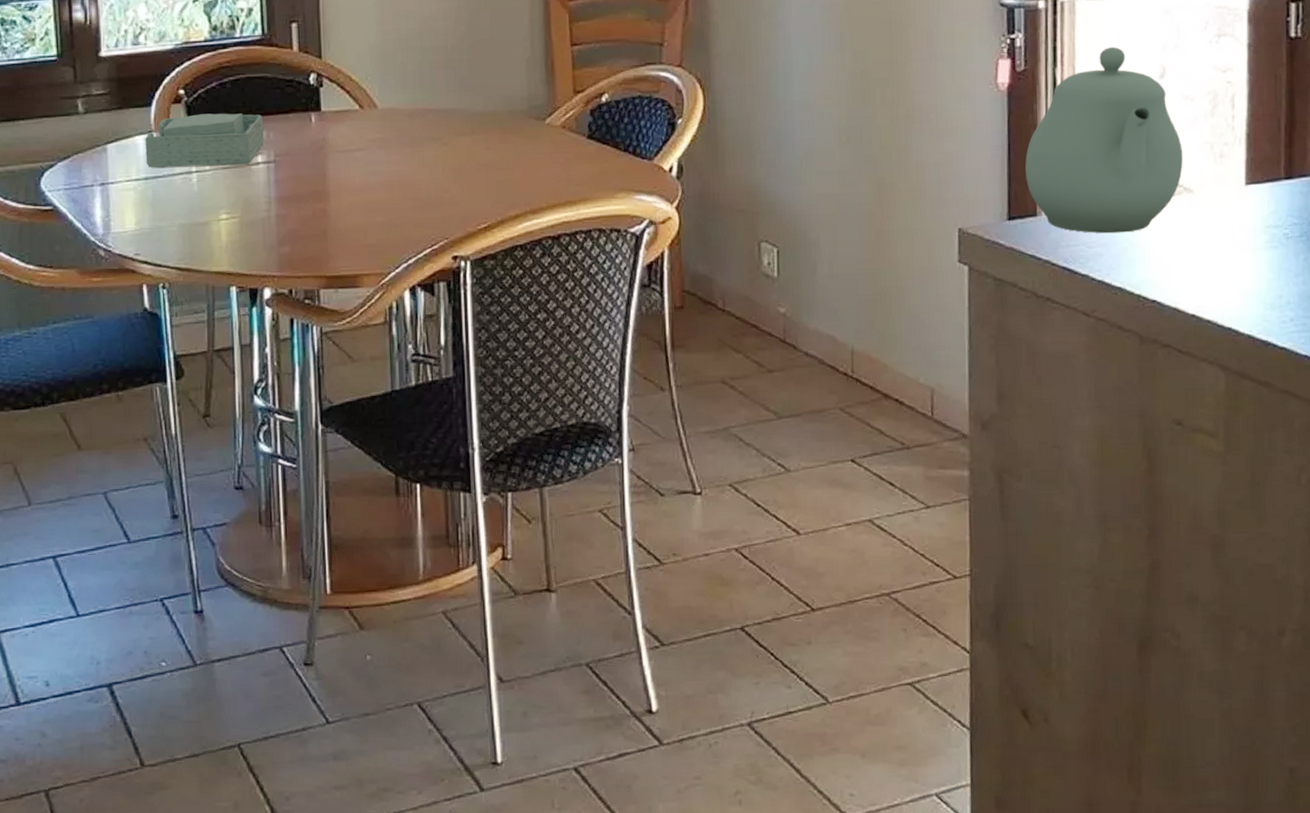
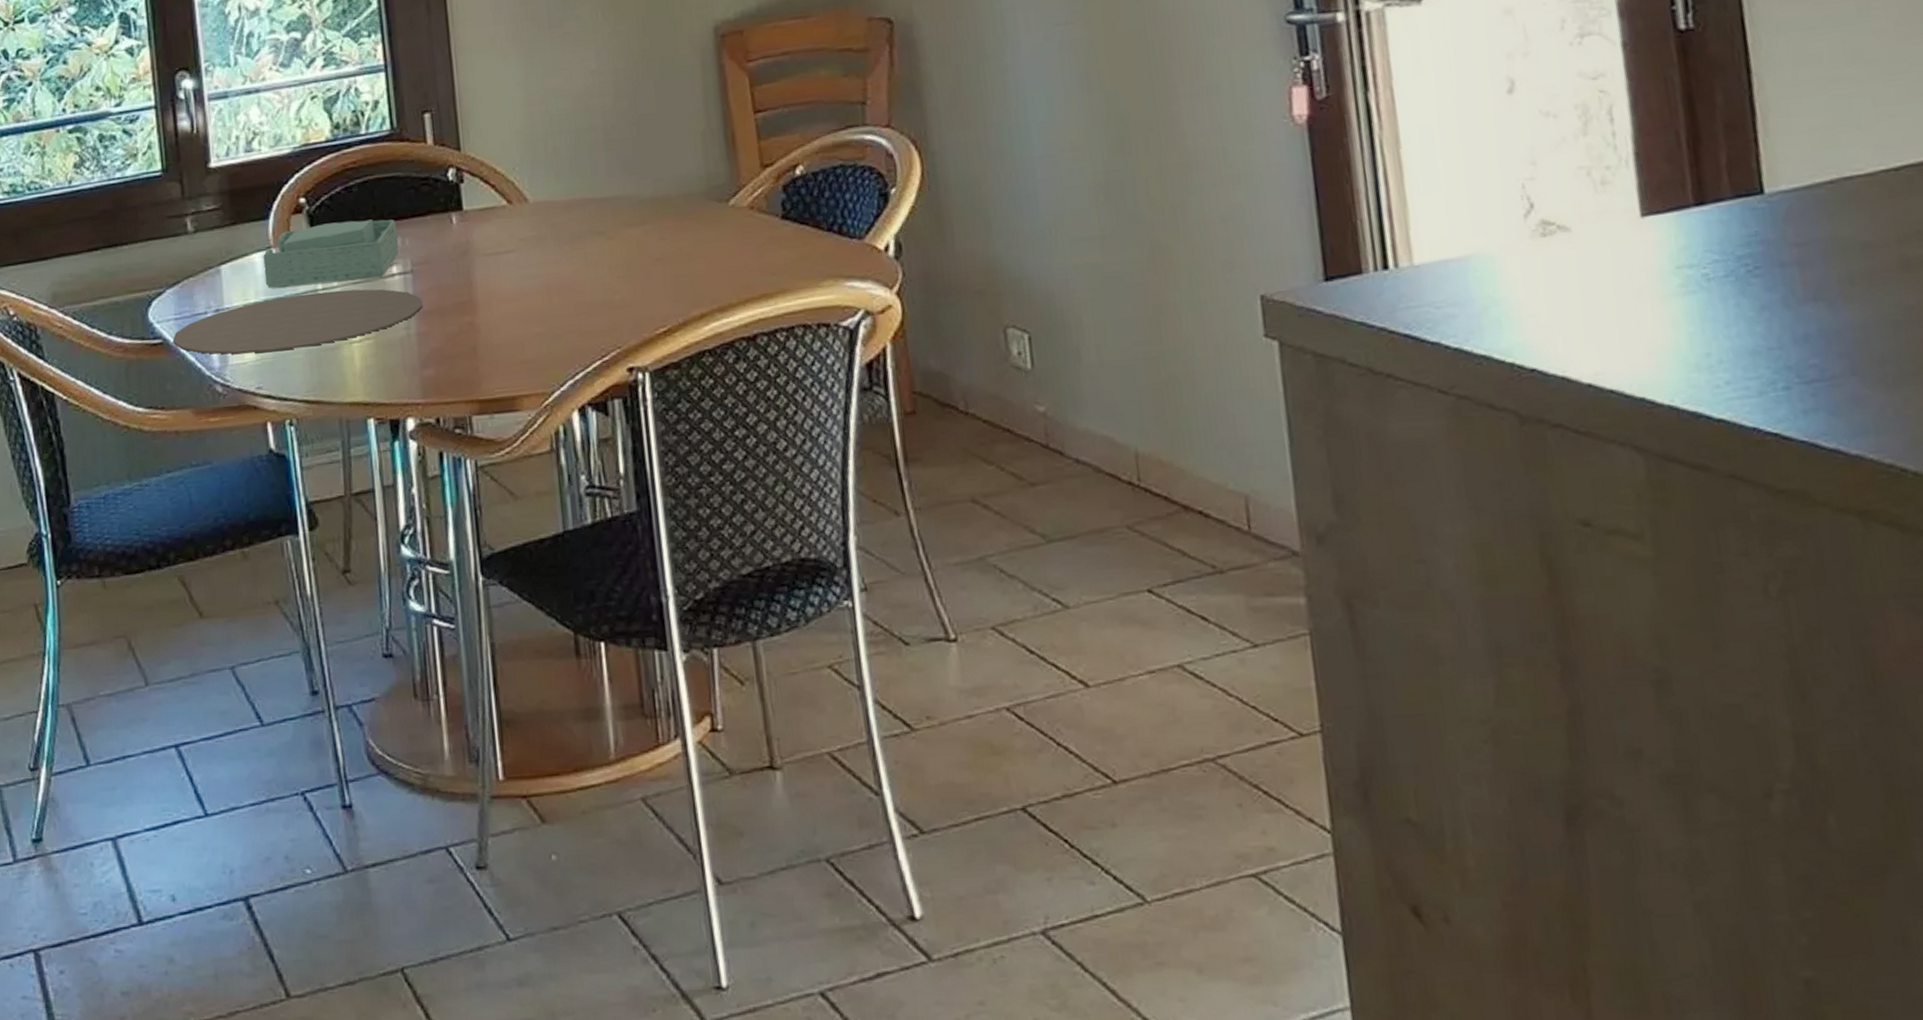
placemat: none [61,173,283,224] -> present [172,289,423,355]
teapot: present [1025,46,1183,234] -> none [1339,59,1553,290]

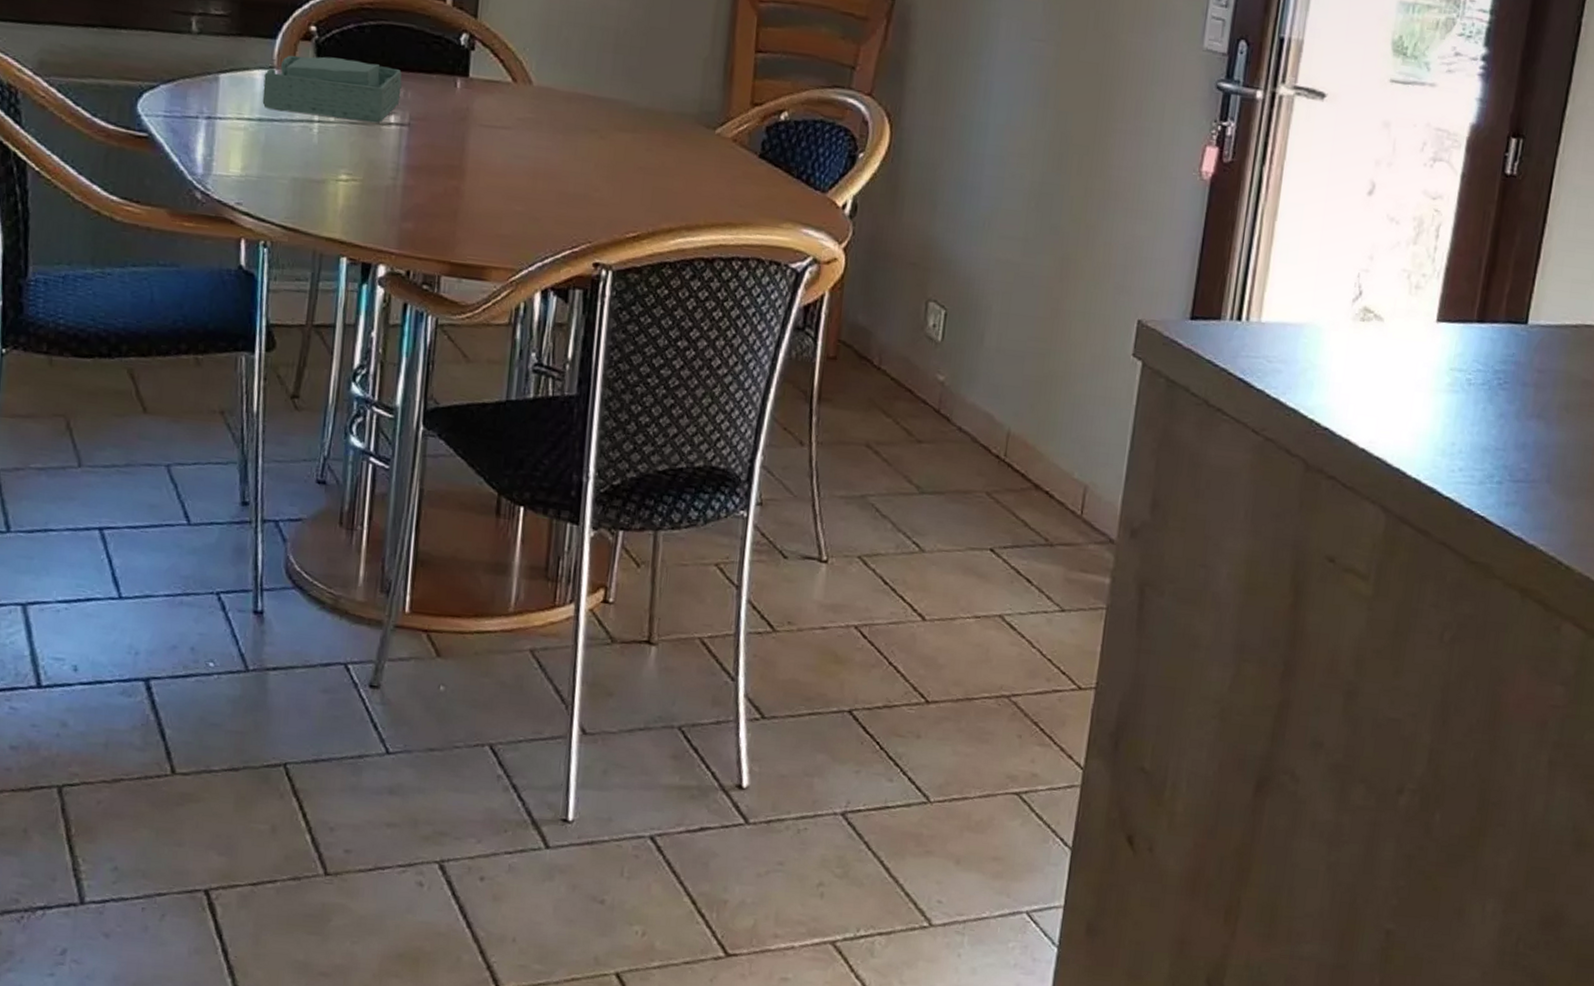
placemat: present [172,289,423,355] -> none [158,118,414,176]

